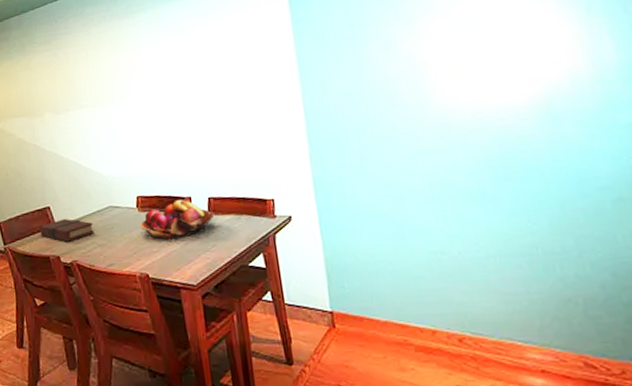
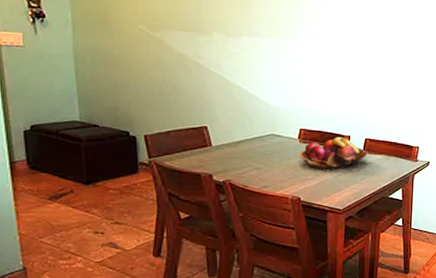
book: present [39,219,94,242] -> none [193,140,252,162]

